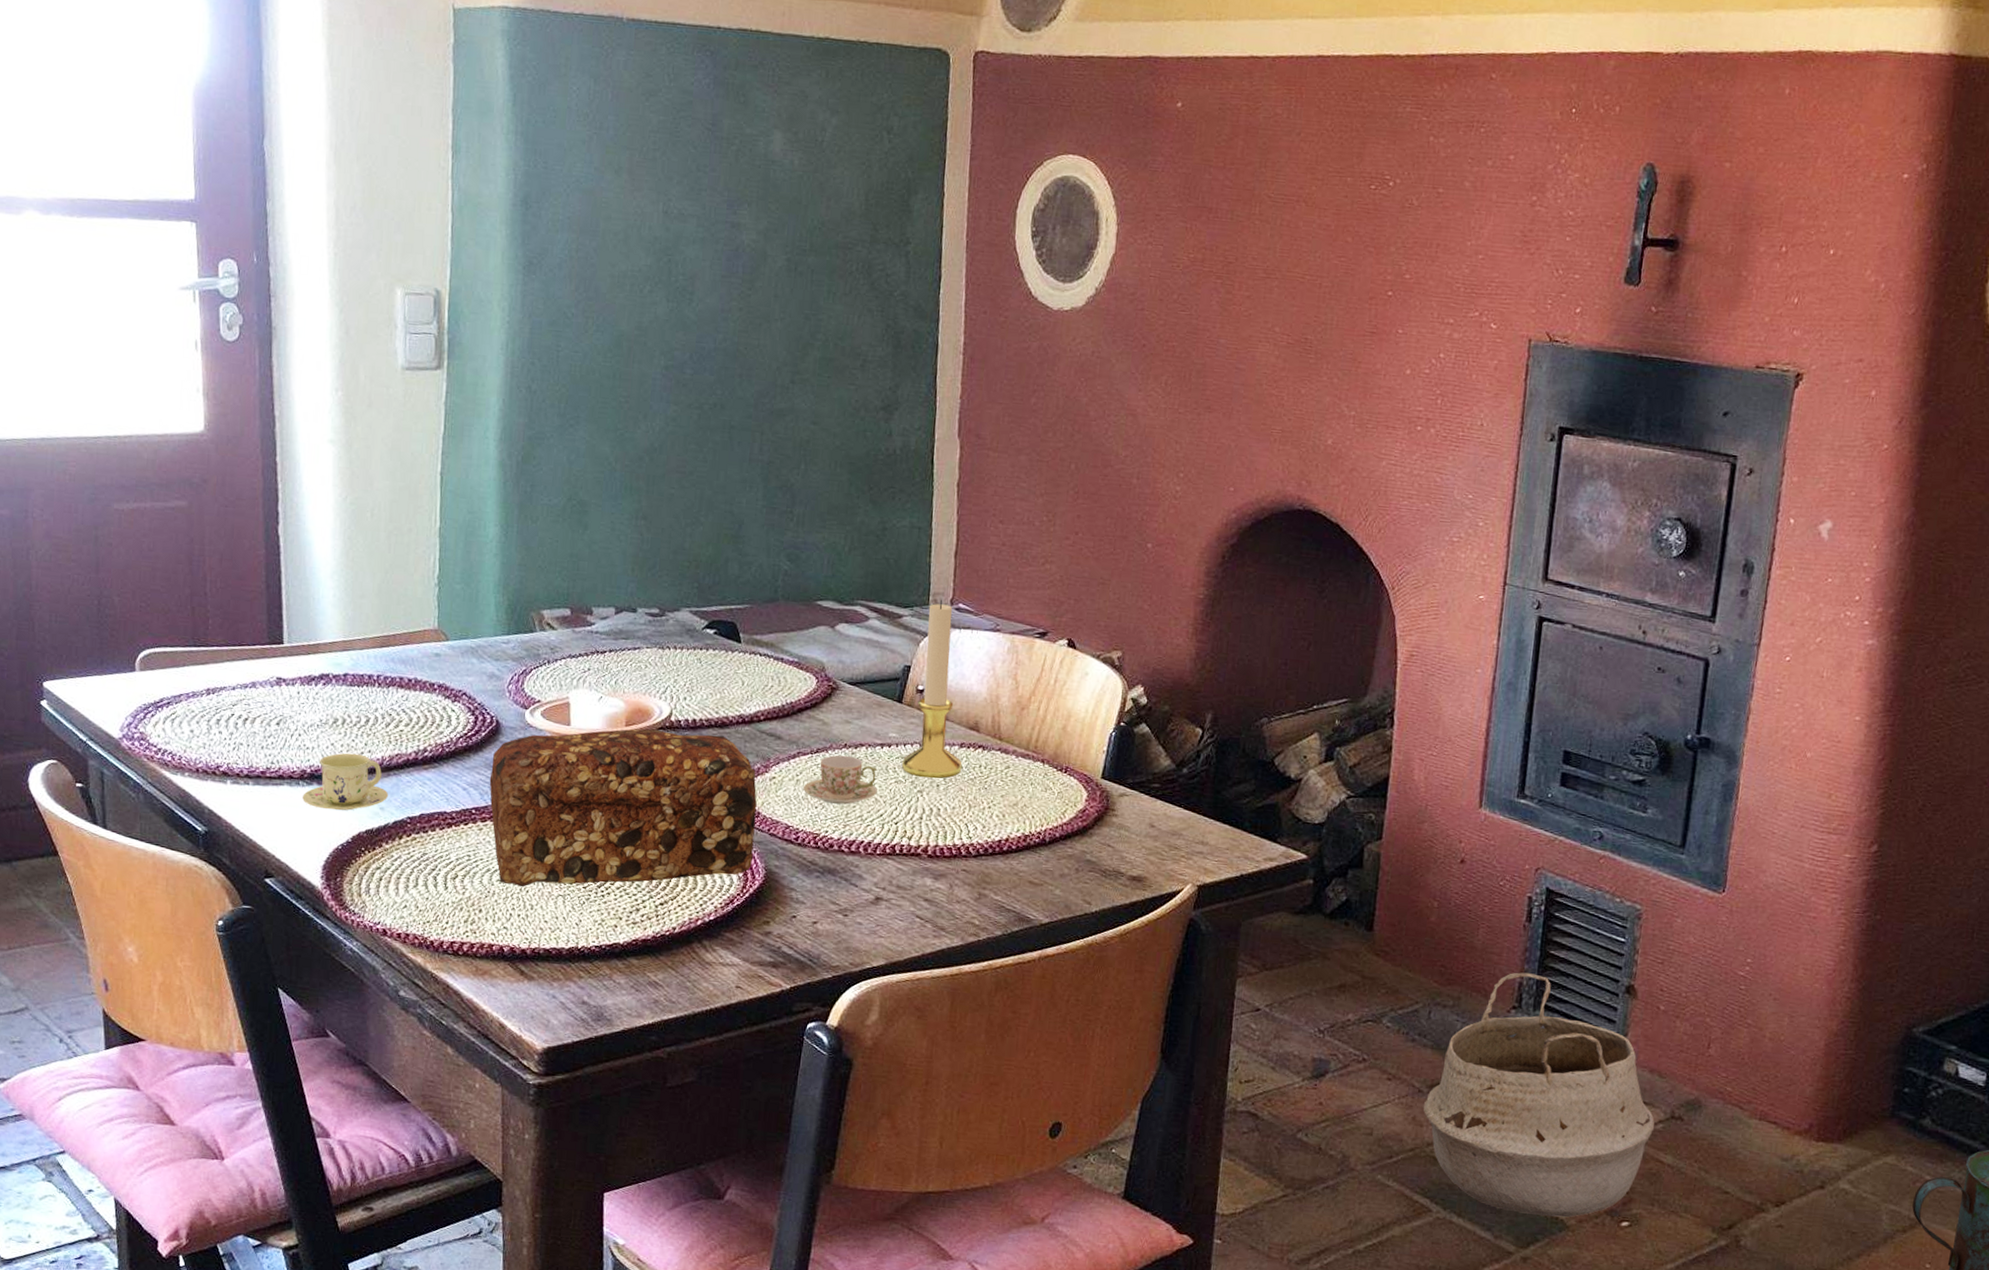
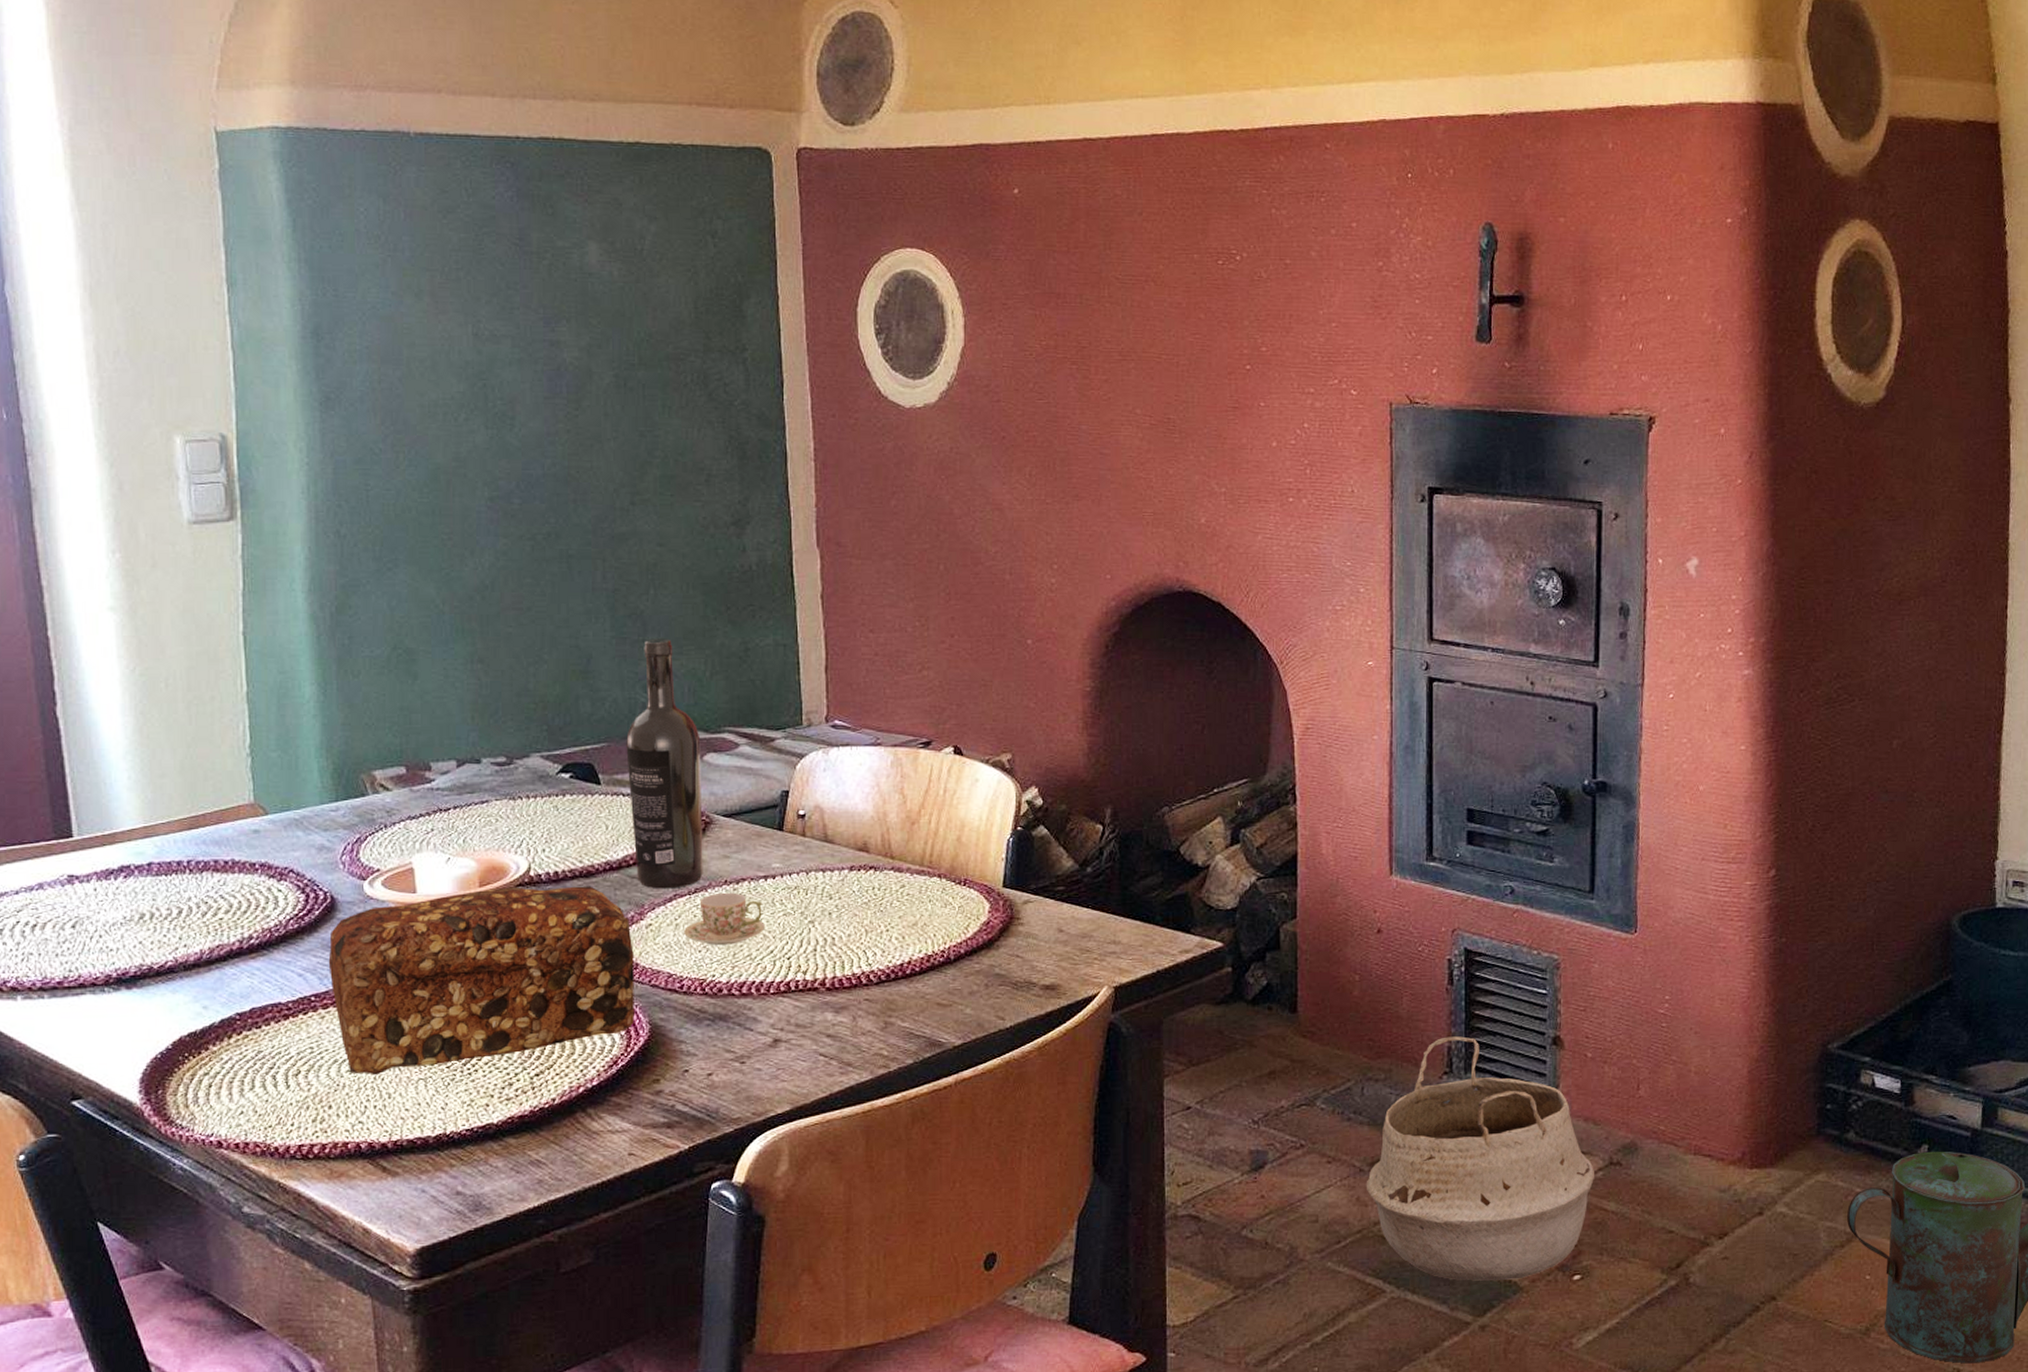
cup and saucer: present [302,753,389,811] -> none [110,950,212,1016]
wine bottle: none [765,510,835,747] -> present [626,638,703,889]
candle holder: present [901,599,963,779] -> none [788,717,854,907]

